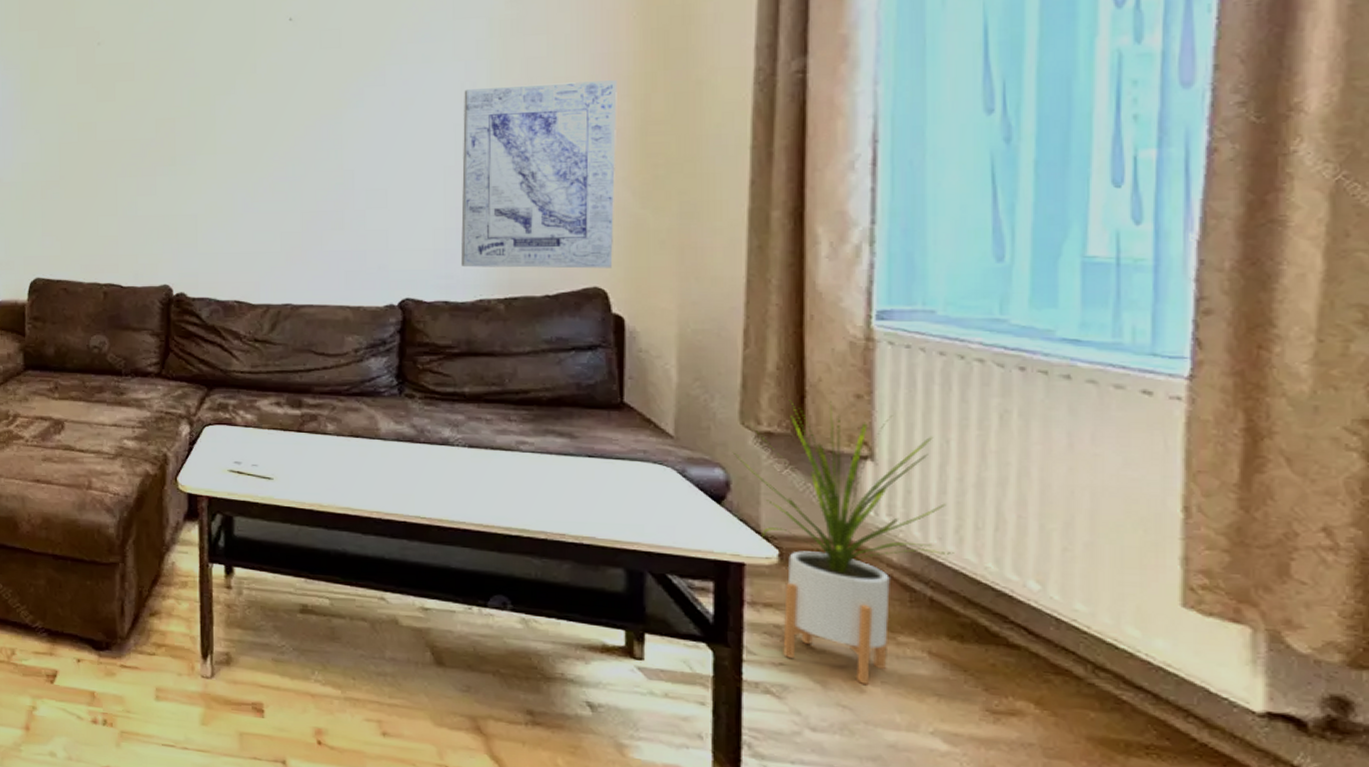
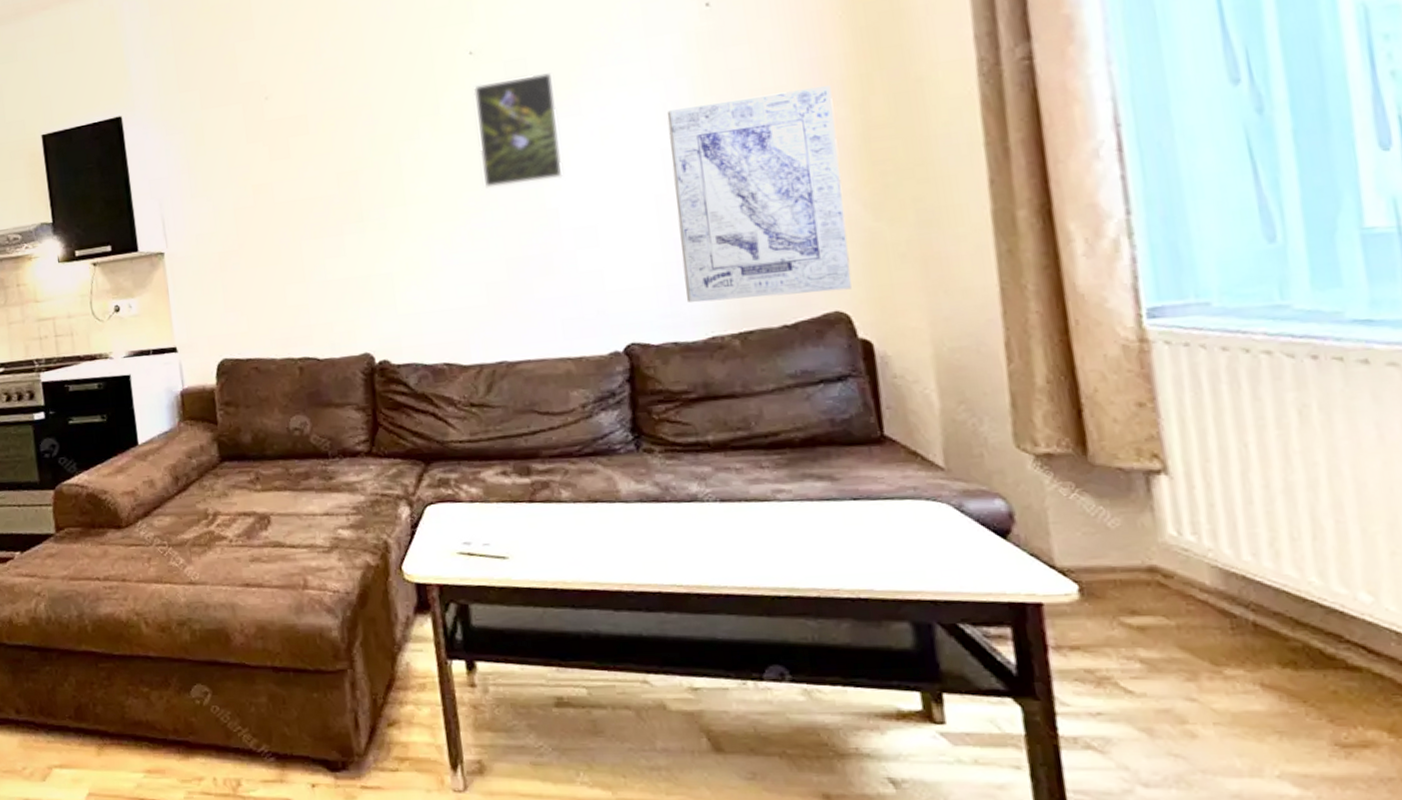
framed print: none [289,44,364,145] -> present [473,72,563,188]
house plant: present [732,399,954,684] -> none [1011,411,1272,728]

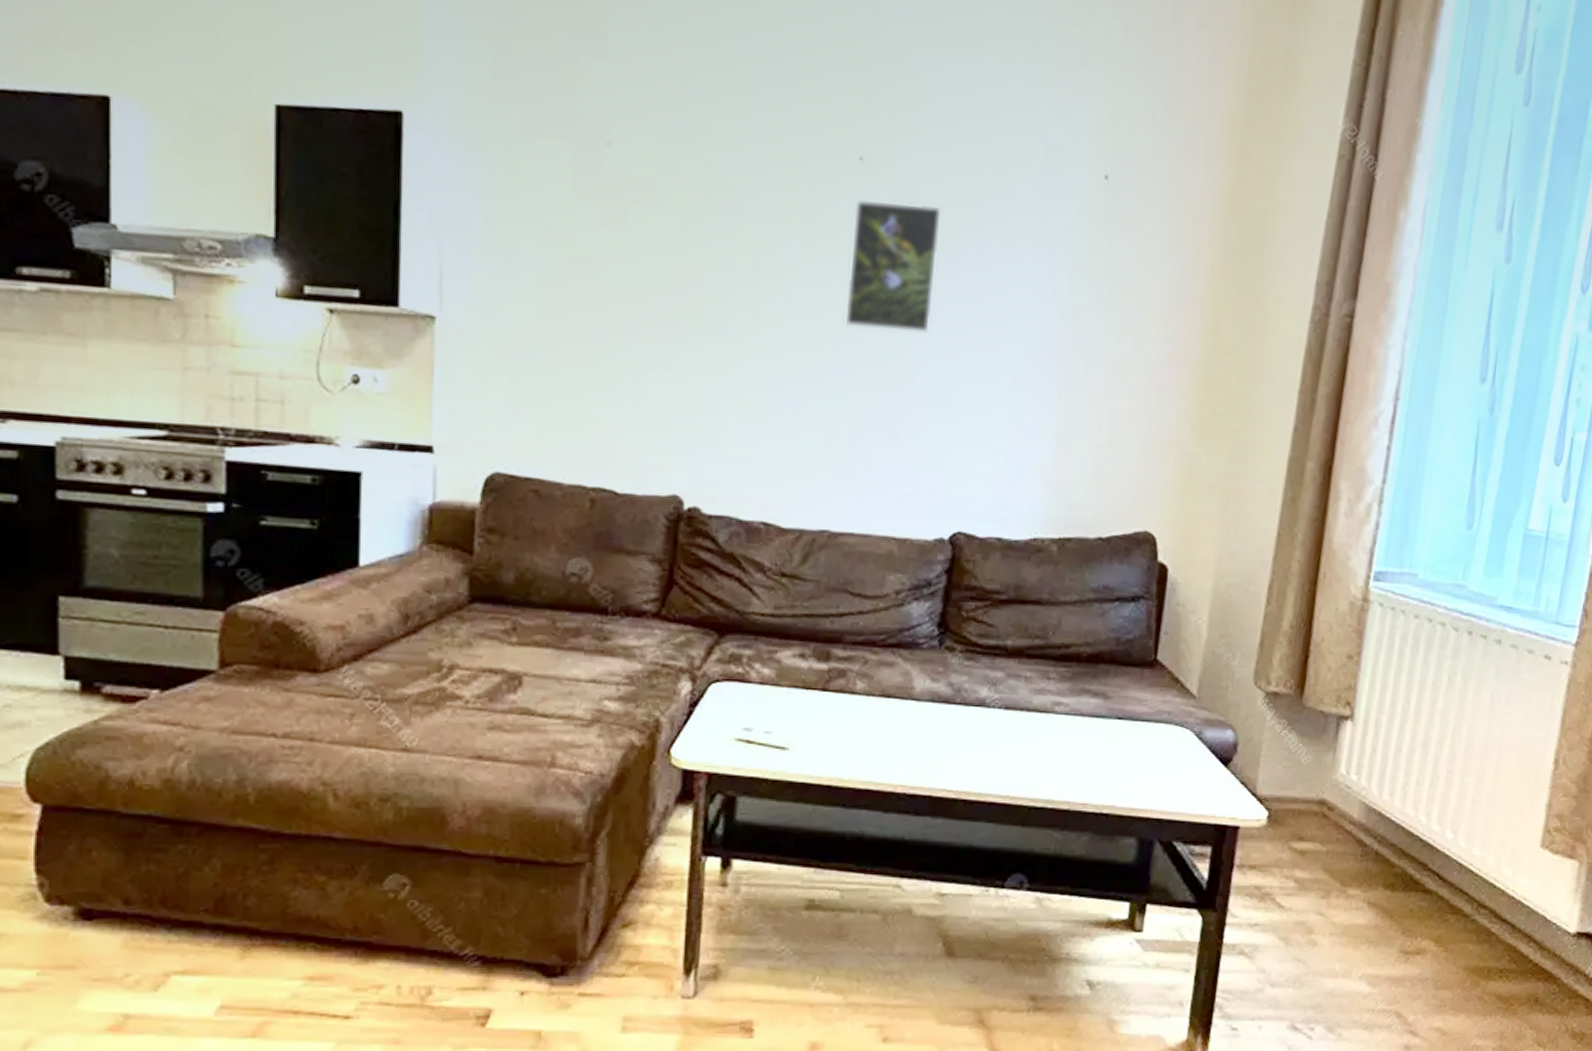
wall art: present [667,85,852,303] -> none [1019,285,1193,511]

